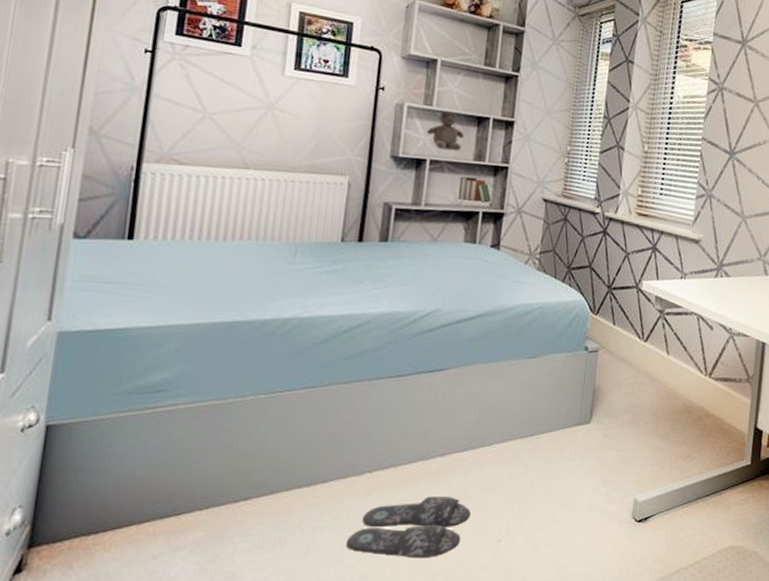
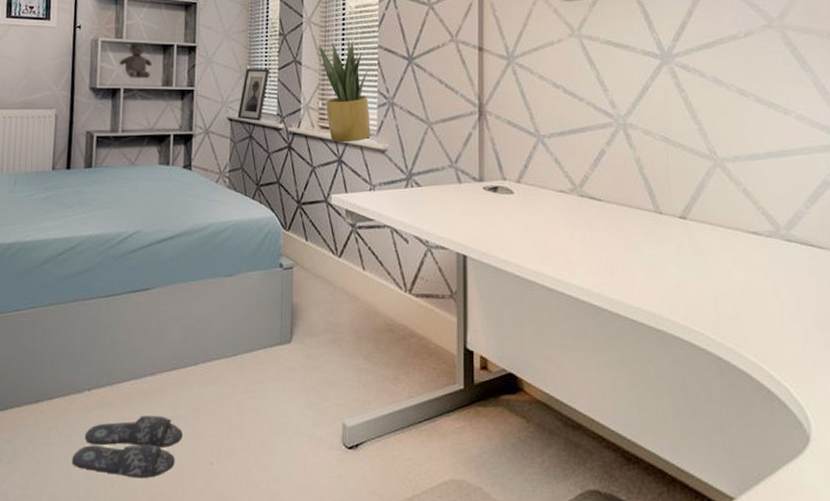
books: present [457,176,491,203] -> none [150,102,180,126]
picture frame: none [553,149,591,204] -> present [237,68,270,121]
planter: none [642,127,693,231] -> present [318,38,371,143]

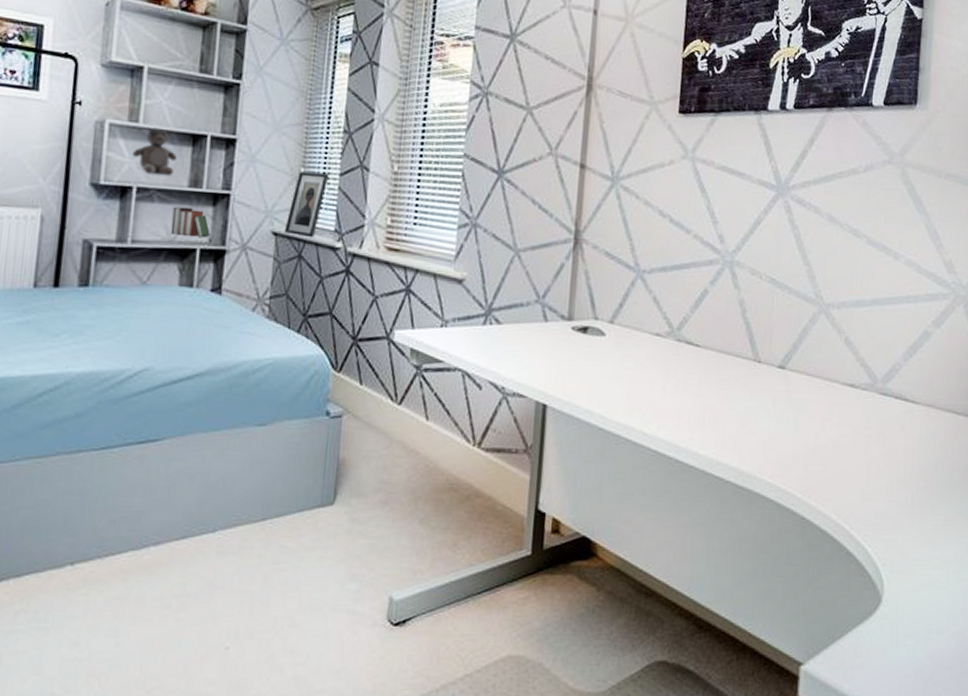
slippers: present [72,415,183,479] -> none [45,594,192,669]
books: none [150,102,180,126] -> present [170,206,210,238]
planter: present [318,38,371,143] -> none [390,142,453,269]

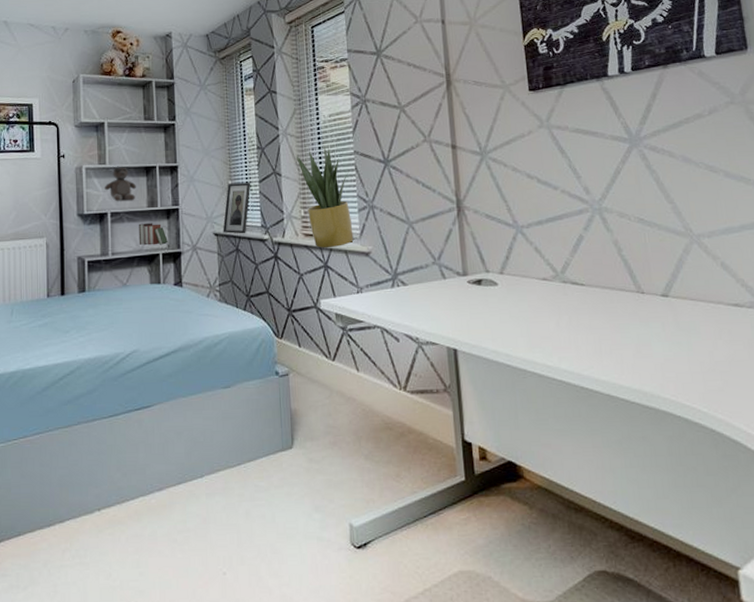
planter: none [390,142,453,269] -> present [295,146,354,249]

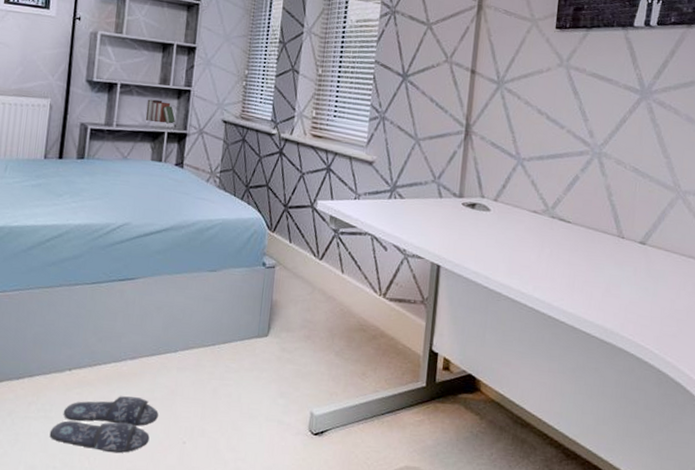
slippers: none [87,531,194,594] -> present [50,396,159,454]
stuffed animal: present [104,166,136,202] -> none [117,37,151,76]
picture frame: present [223,182,251,234] -> none [232,73,268,126]
planter: present [295,146,354,249] -> none [316,51,366,152]

